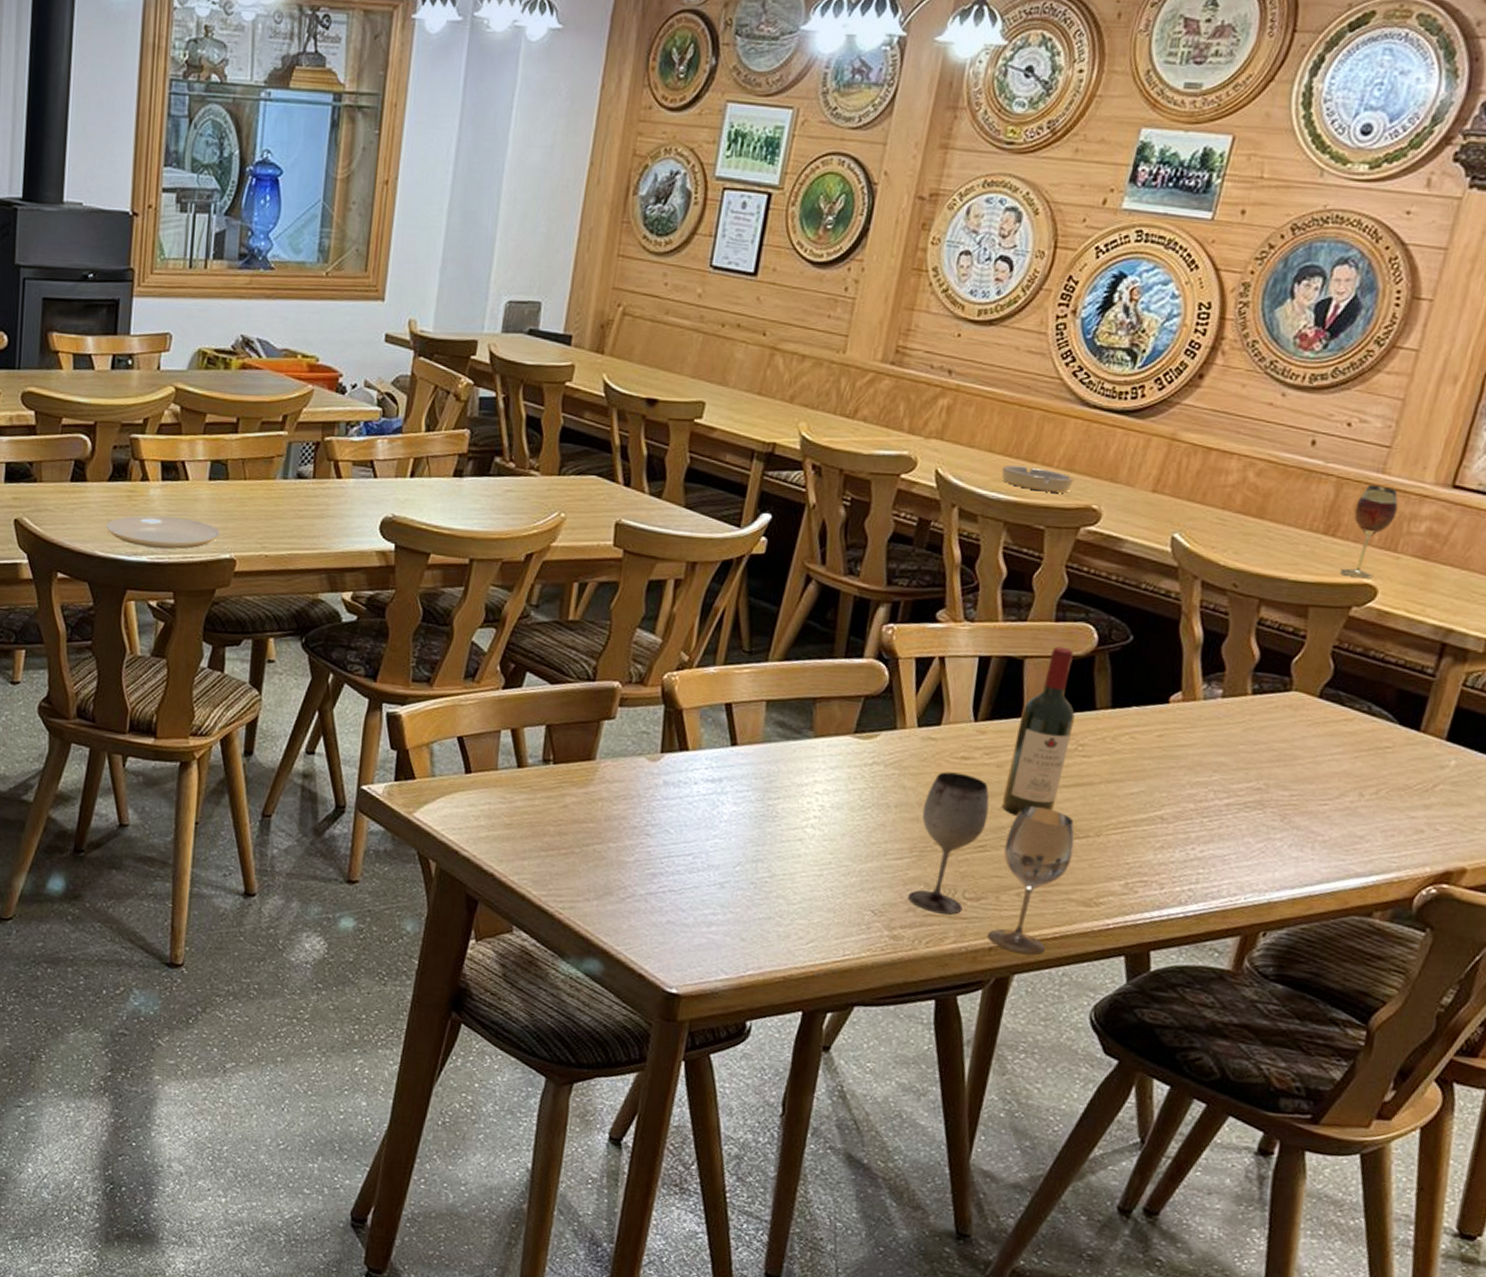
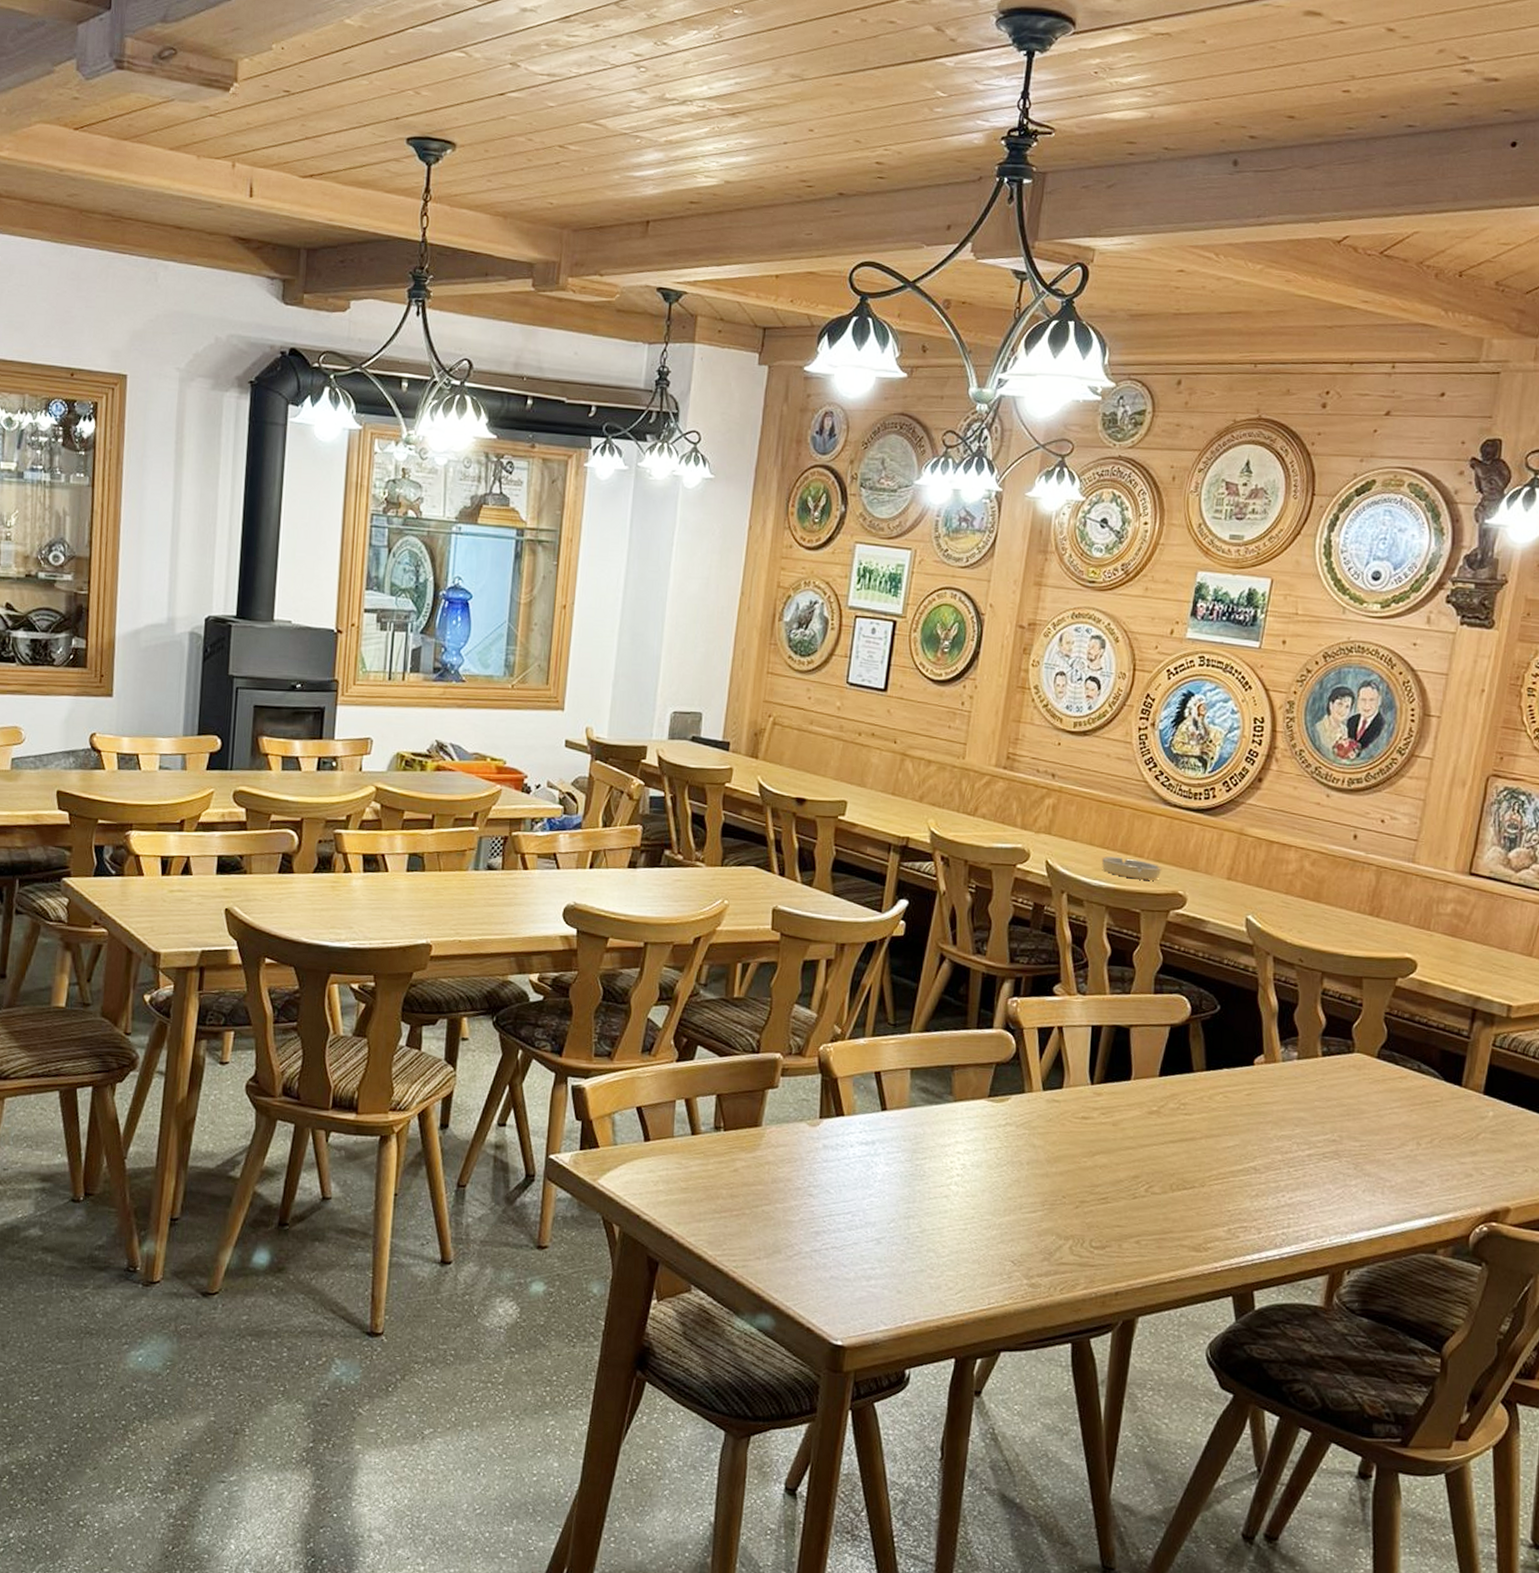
plate: present [105,515,221,549] -> none [311,904,418,936]
wineglass: present [907,772,1075,956] -> none [1042,1131,1183,1298]
wine bottle: present [1001,646,1075,816] -> none [1118,1016,1176,1170]
wineglass: present [1340,484,1399,579] -> none [1385,872,1427,954]

